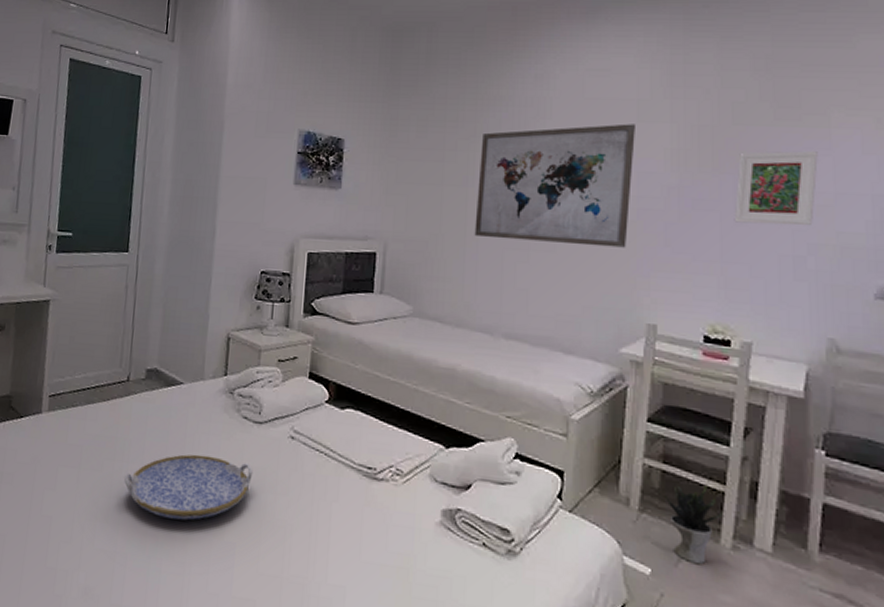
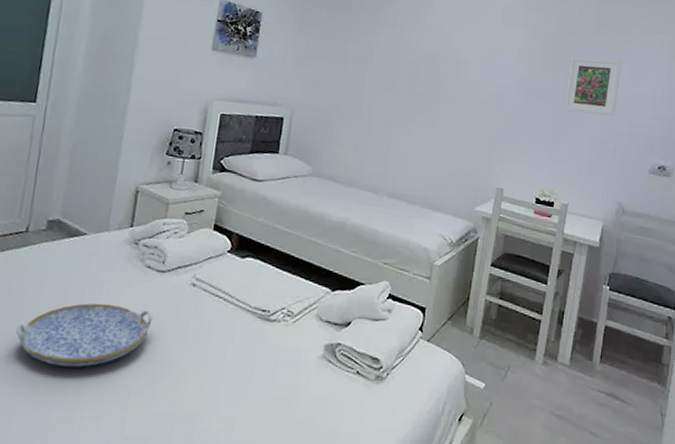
wall art: present [474,124,635,248] -> none [369,20,500,126]
potted plant: present [663,484,723,564] -> none [498,315,539,377]

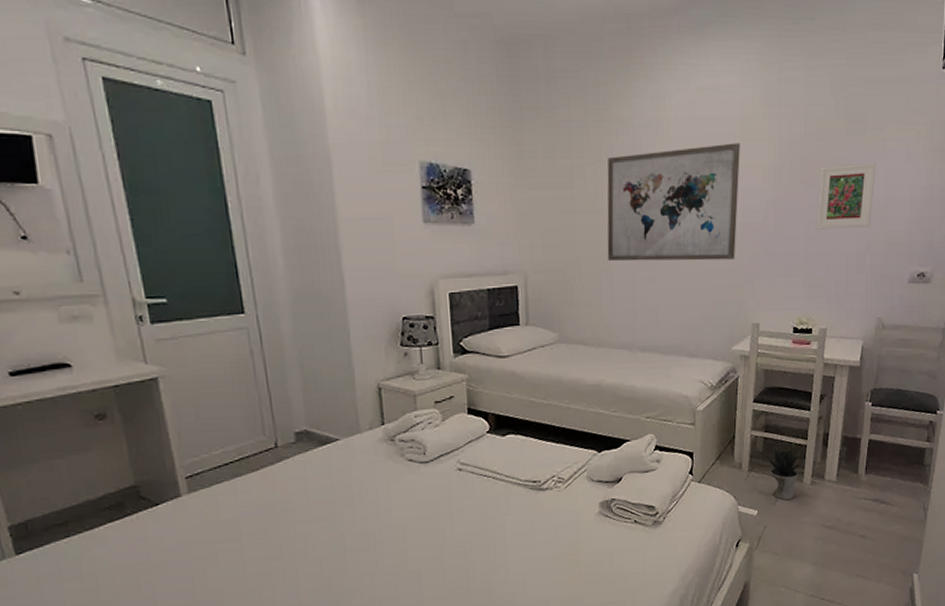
serving tray: present [15,303,153,367] -> none [294,500,427,565]
wall art: none [369,20,500,126] -> present [607,143,740,262]
potted plant: none [498,315,539,377] -> present [765,442,805,500]

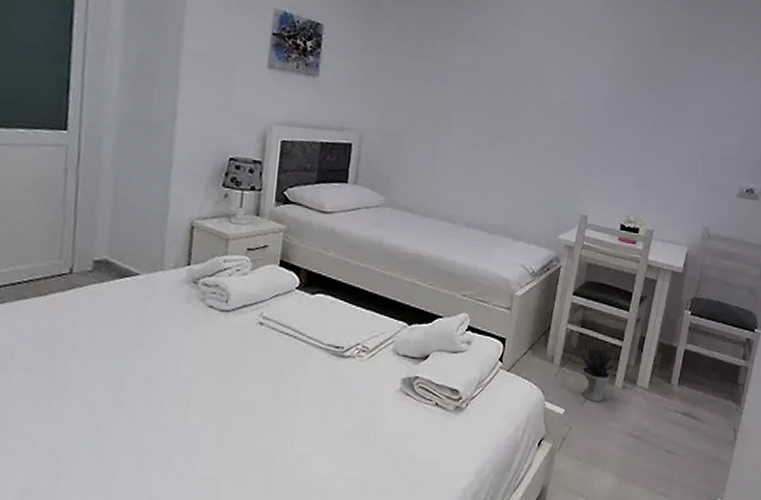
wall art: present [607,143,740,262] -> none [445,33,588,149]
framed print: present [815,163,876,229] -> none [652,73,716,138]

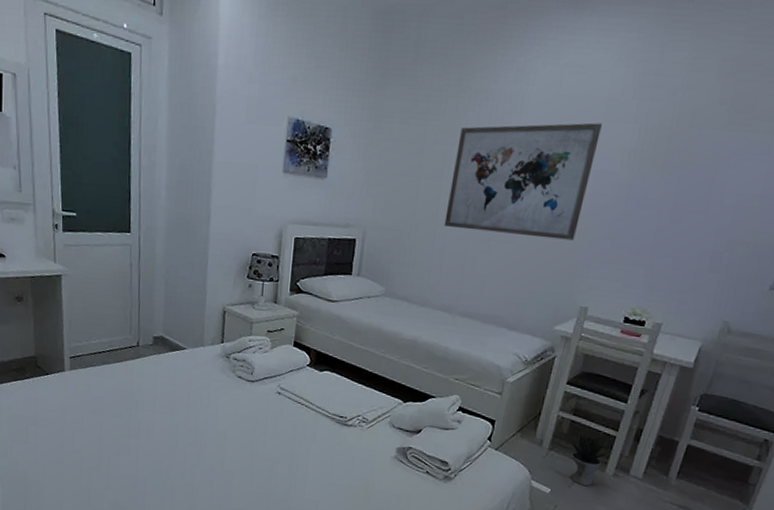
wall art: none [445,33,588,149] -> present [444,123,602,241]

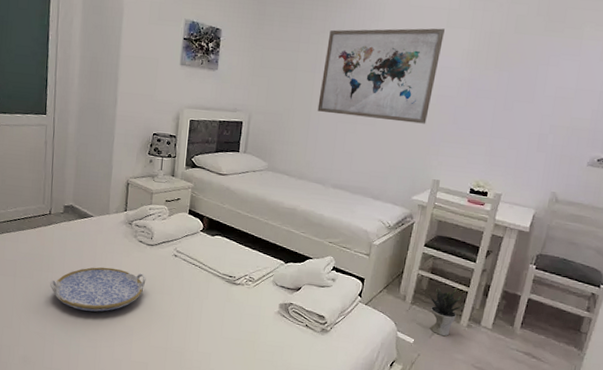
serving tray: none [140,405,247,455] -> present [50,267,146,312]

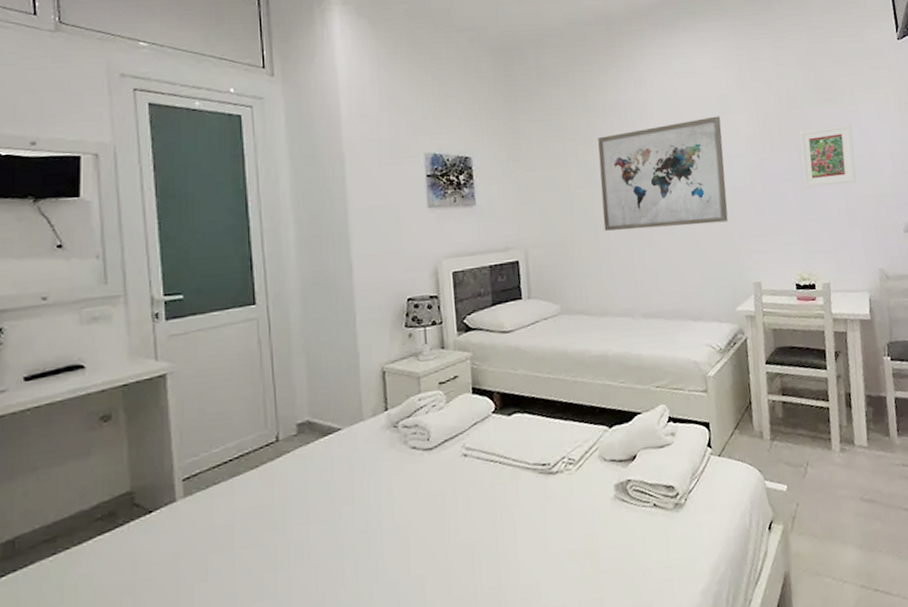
serving tray: present [50,267,146,312] -> none [290,492,431,574]
potted plant: present [428,287,465,336] -> none [787,405,831,471]
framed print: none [504,55,570,113] -> present [799,124,856,188]

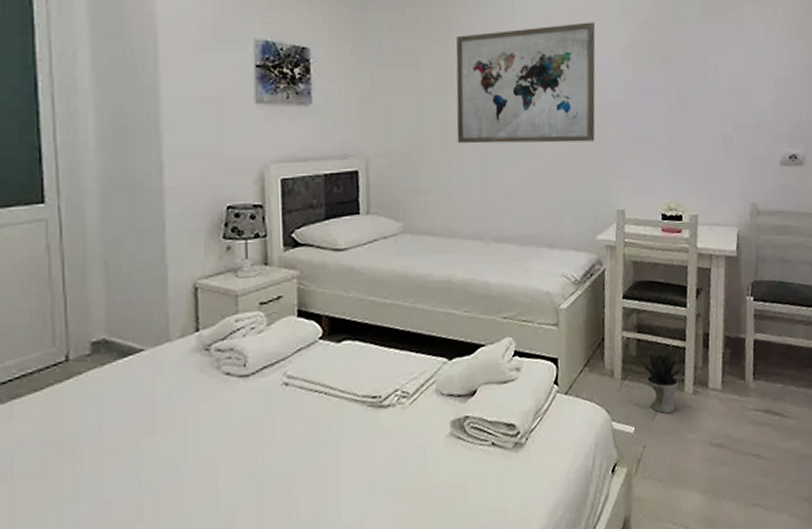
potted plant: none [787,405,831,471] -> present [640,344,685,413]
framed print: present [799,124,856,188] -> none [678,42,736,110]

